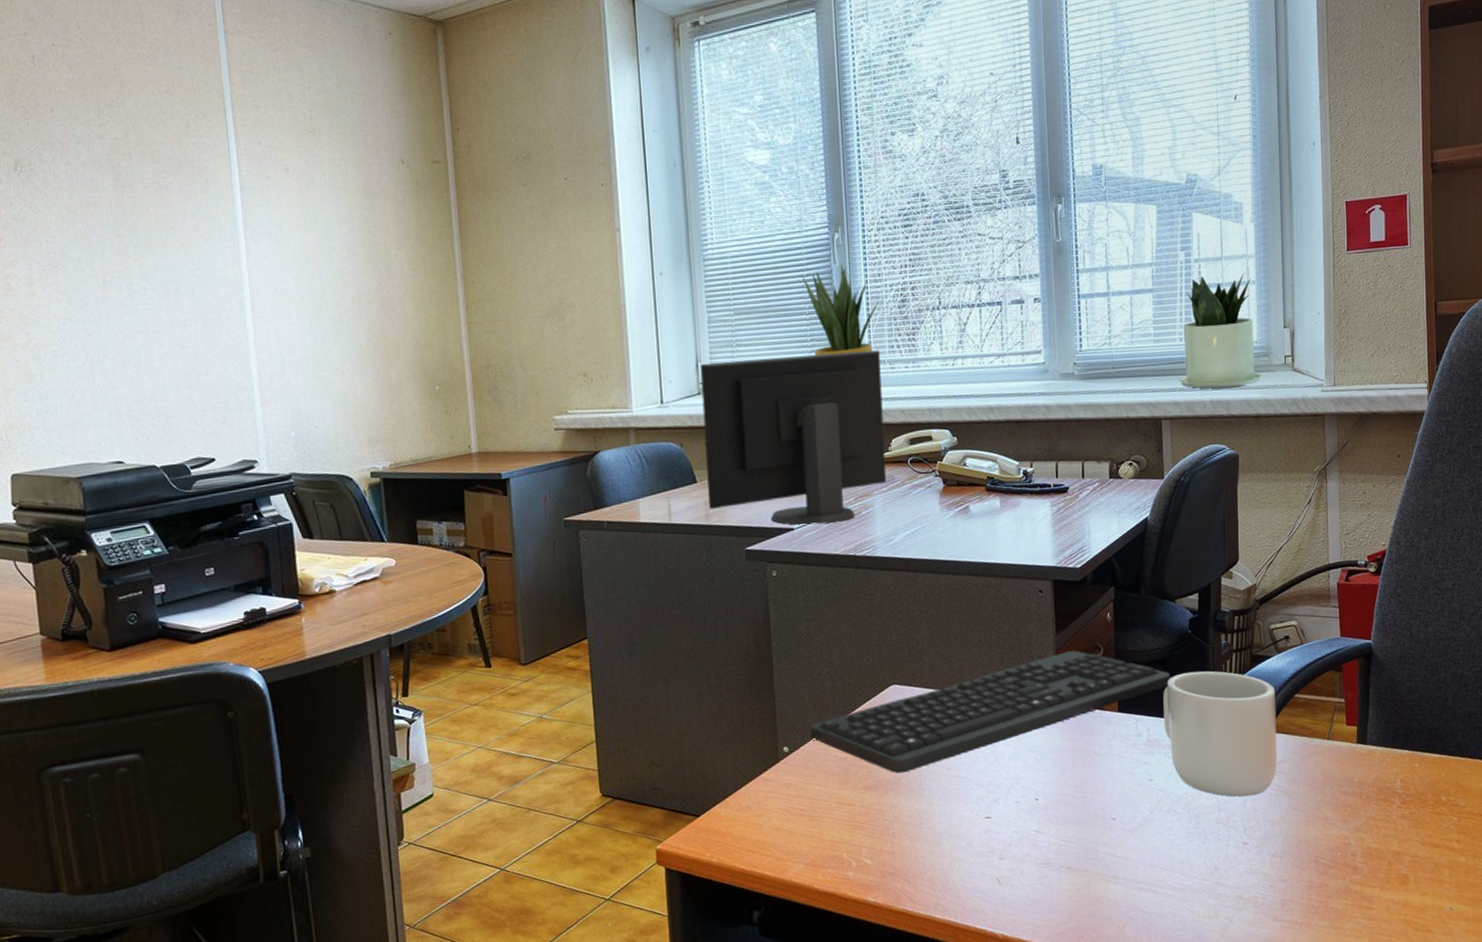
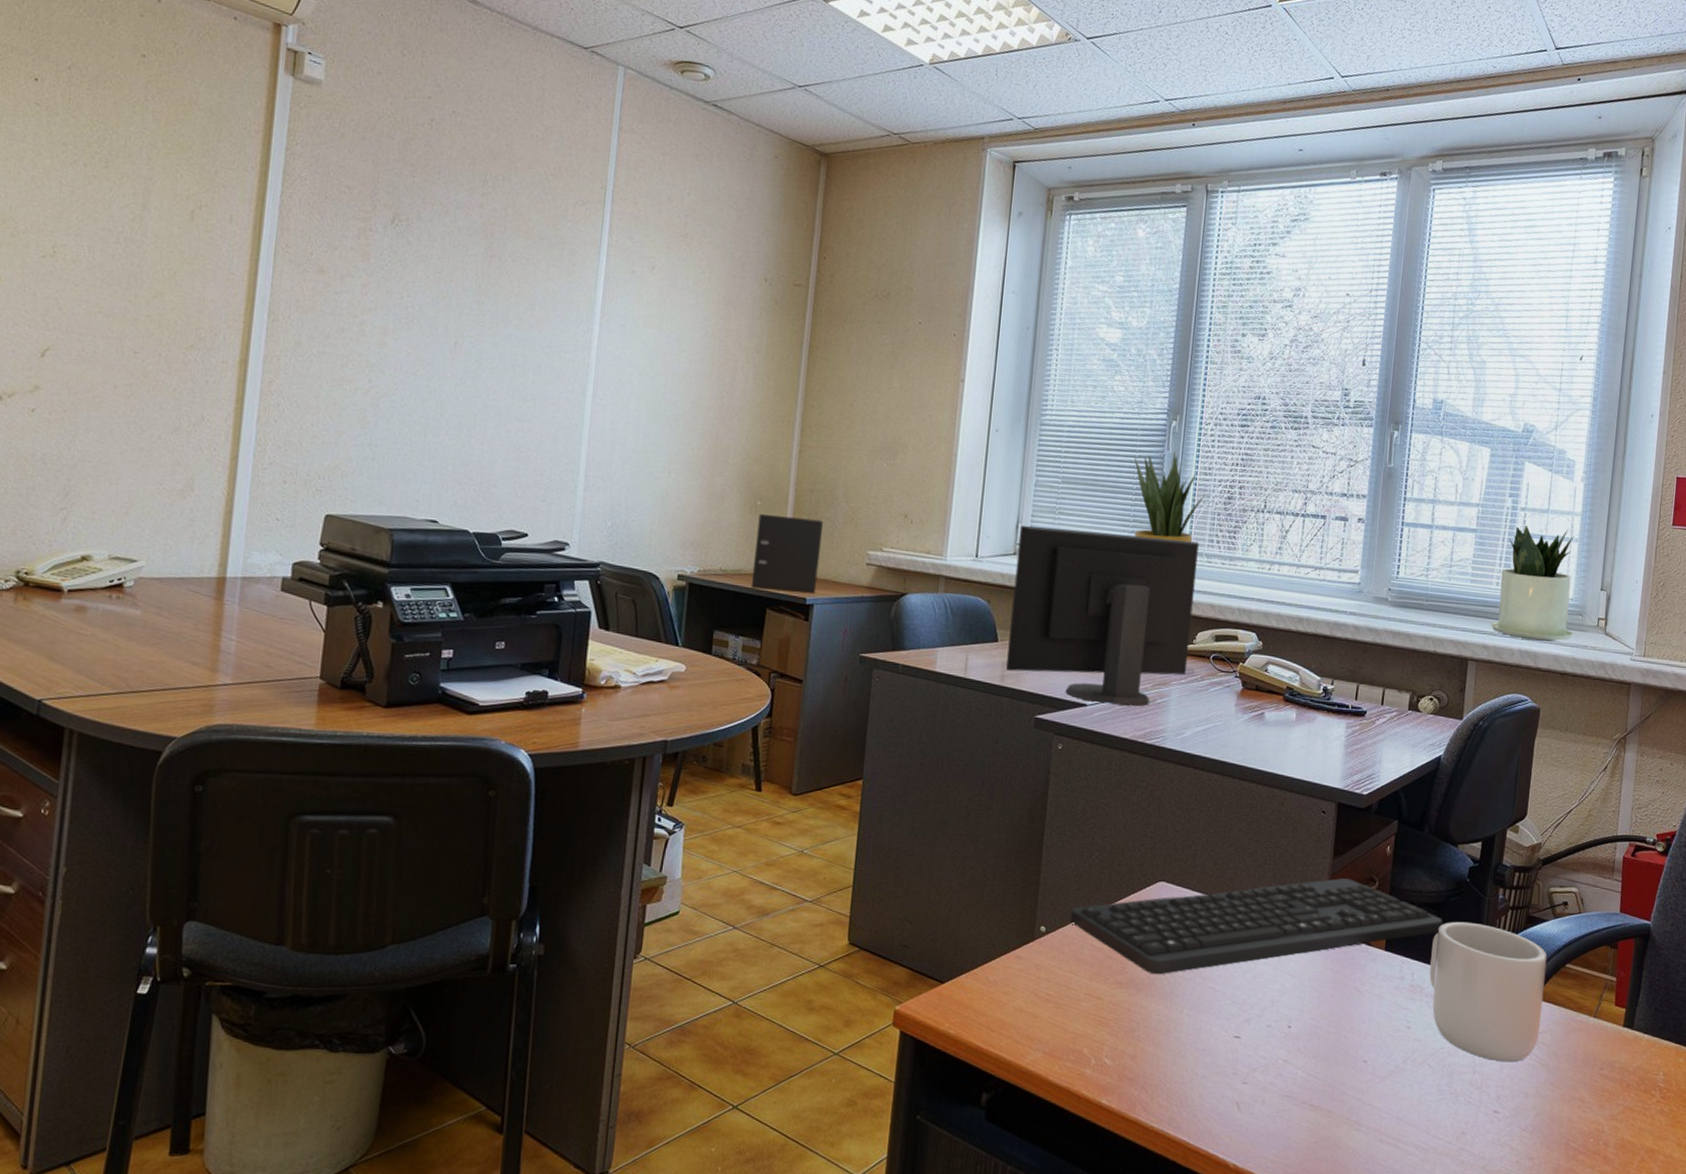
binder: none [439,394,510,473] -> present [751,514,824,595]

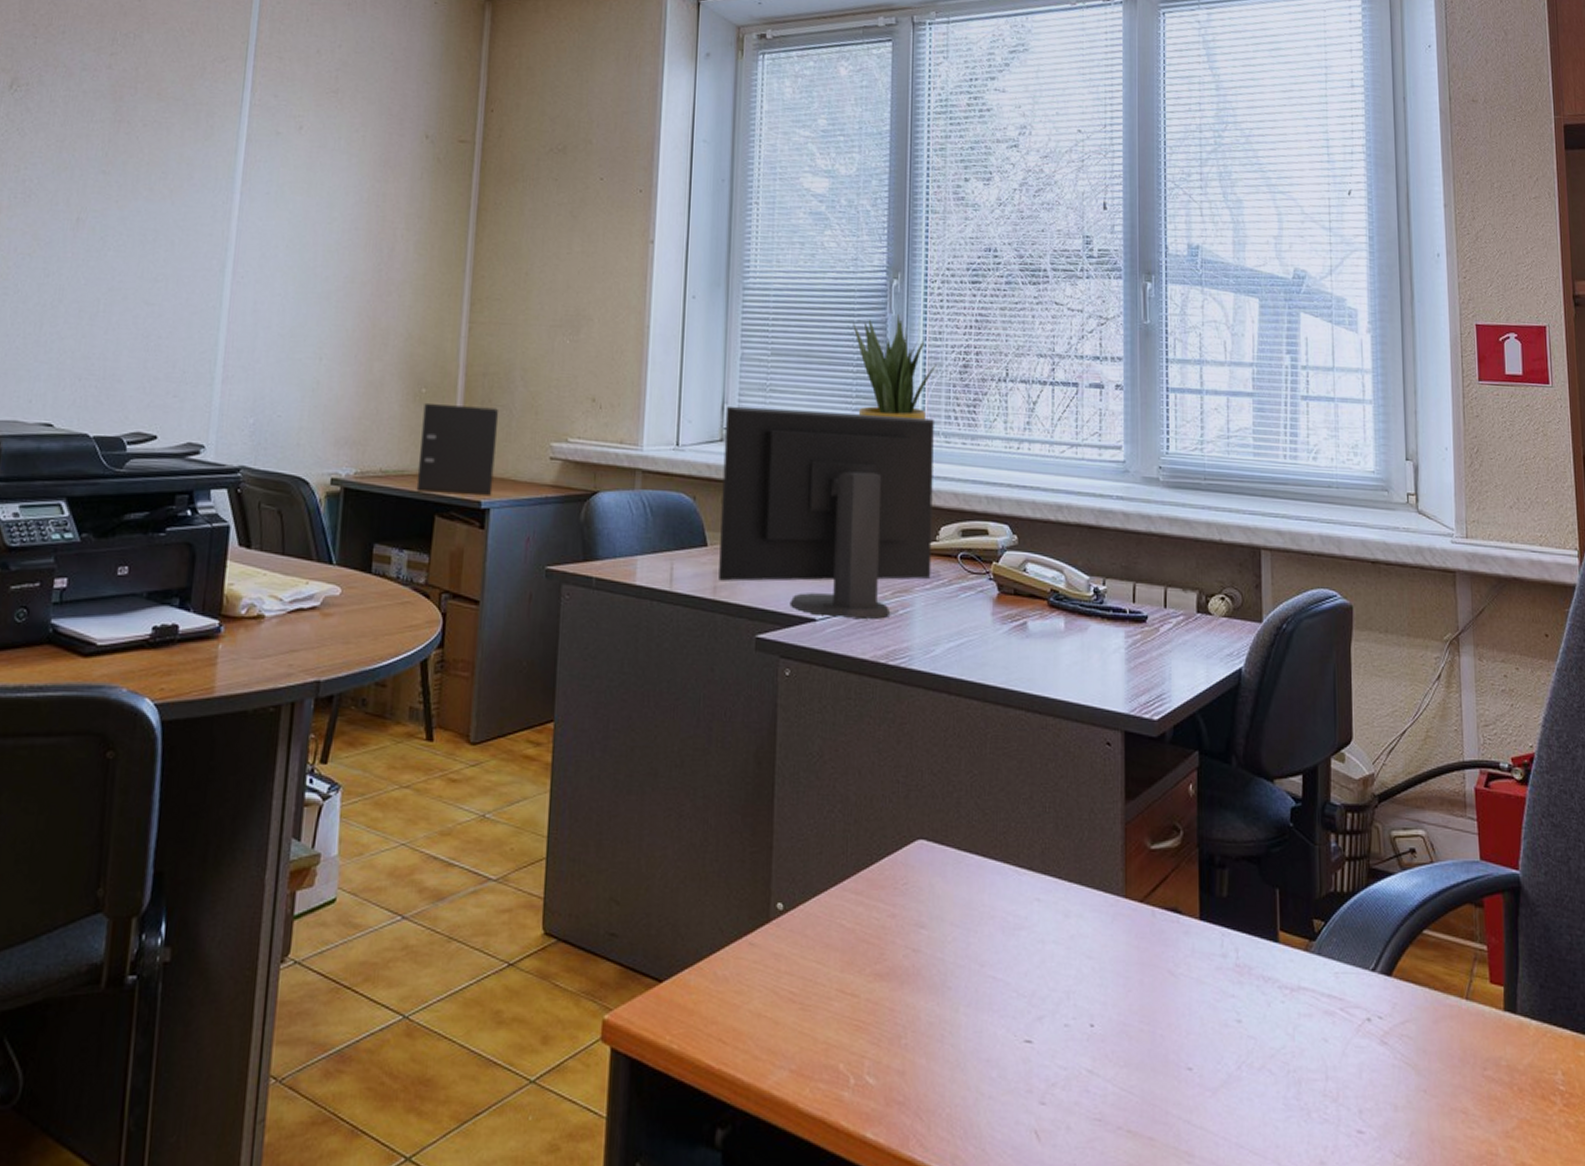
computer keyboard: present [1069,878,1443,974] -> none [812,828,1267,960]
mug: present [1429,921,1547,1063] -> none [1255,878,1402,1064]
planter: present [1489,526,1574,641] -> none [1281,387,1382,523]

